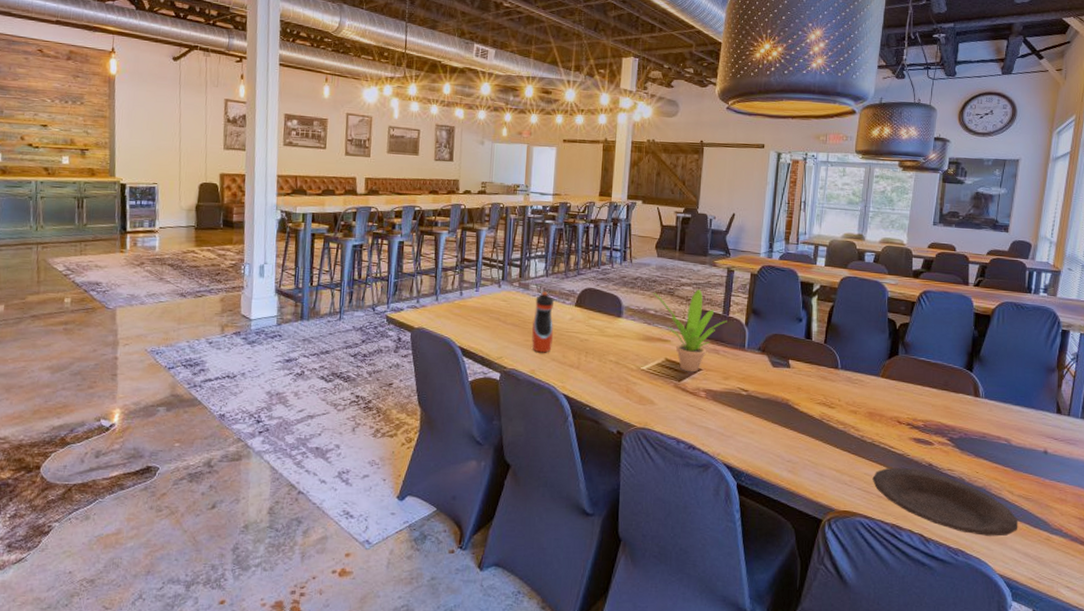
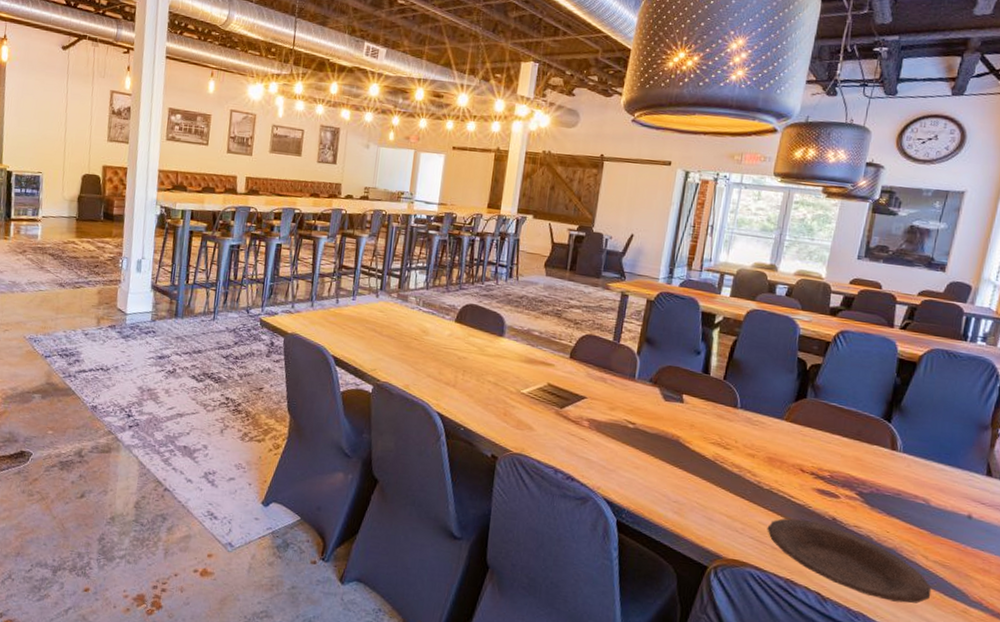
water bottle: present [532,291,554,353] -> none [407,304,433,368]
potted plant: present [653,290,727,373] -> none [539,313,618,400]

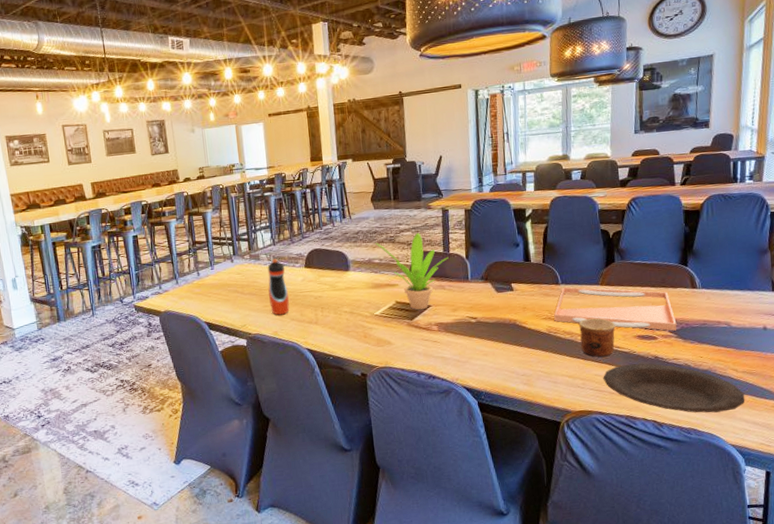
water bottle: none [407,304,433,368] -> present [267,258,290,316]
potted plant: none [539,313,618,400] -> present [375,233,449,310]
serving tray: none [724,412,866,494] -> present [554,287,677,331]
cup: none [748,455,794,504] -> present [579,318,616,357]

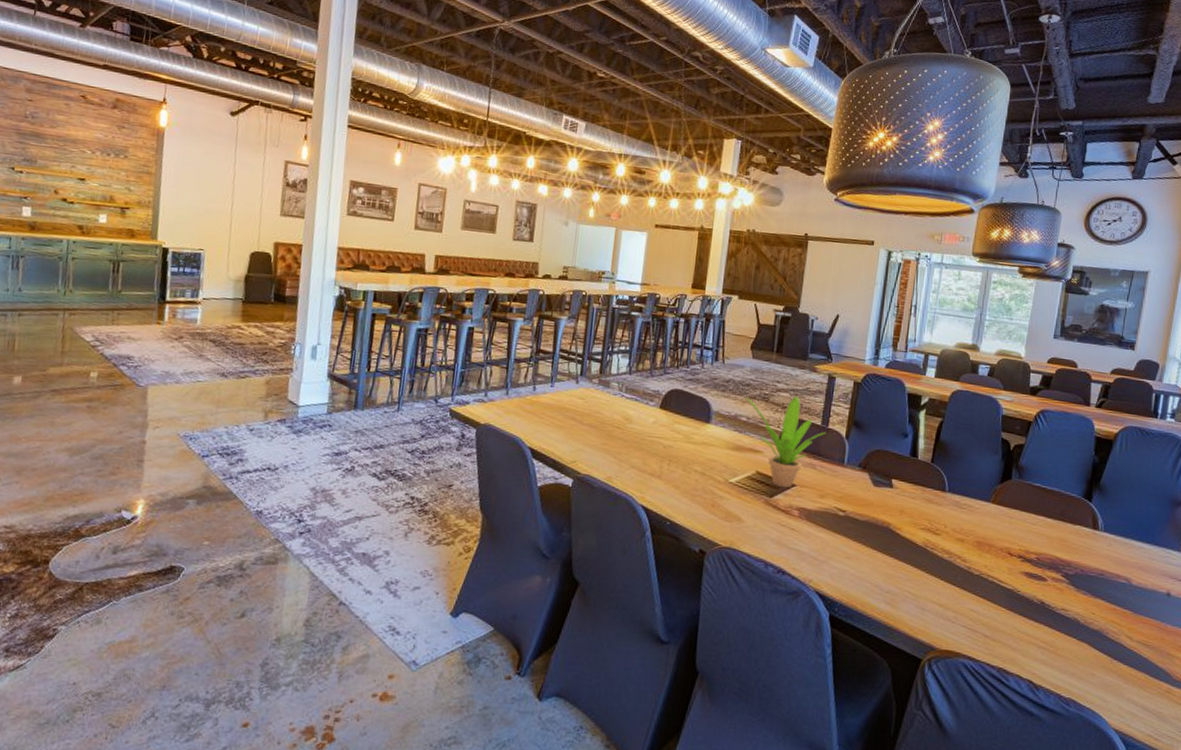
water bottle: present [267,258,290,316] -> none [609,390,636,459]
serving tray: present [554,287,677,331] -> none [933,496,1071,576]
cup: present [579,318,616,357] -> none [959,539,1002,589]
plate: present [603,363,745,413] -> none [978,604,1137,686]

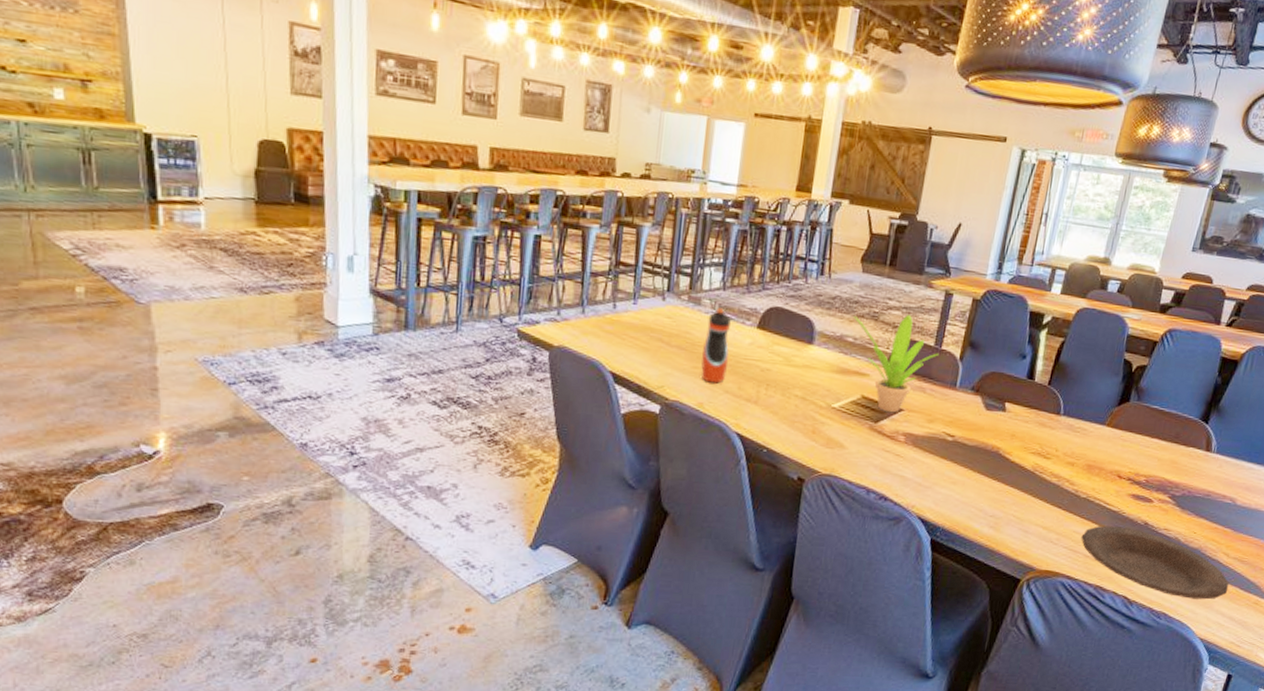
water bottle: none [609,390,636,459] -> present [701,307,731,383]
plate: none [978,604,1137,686] -> present [1081,525,1230,600]

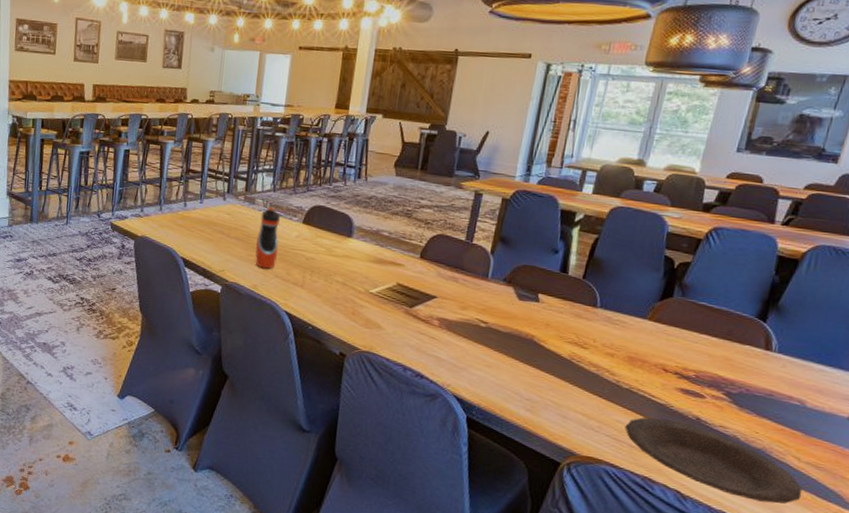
potted plant: present [853,315,939,413] -> none [388,213,470,300]

